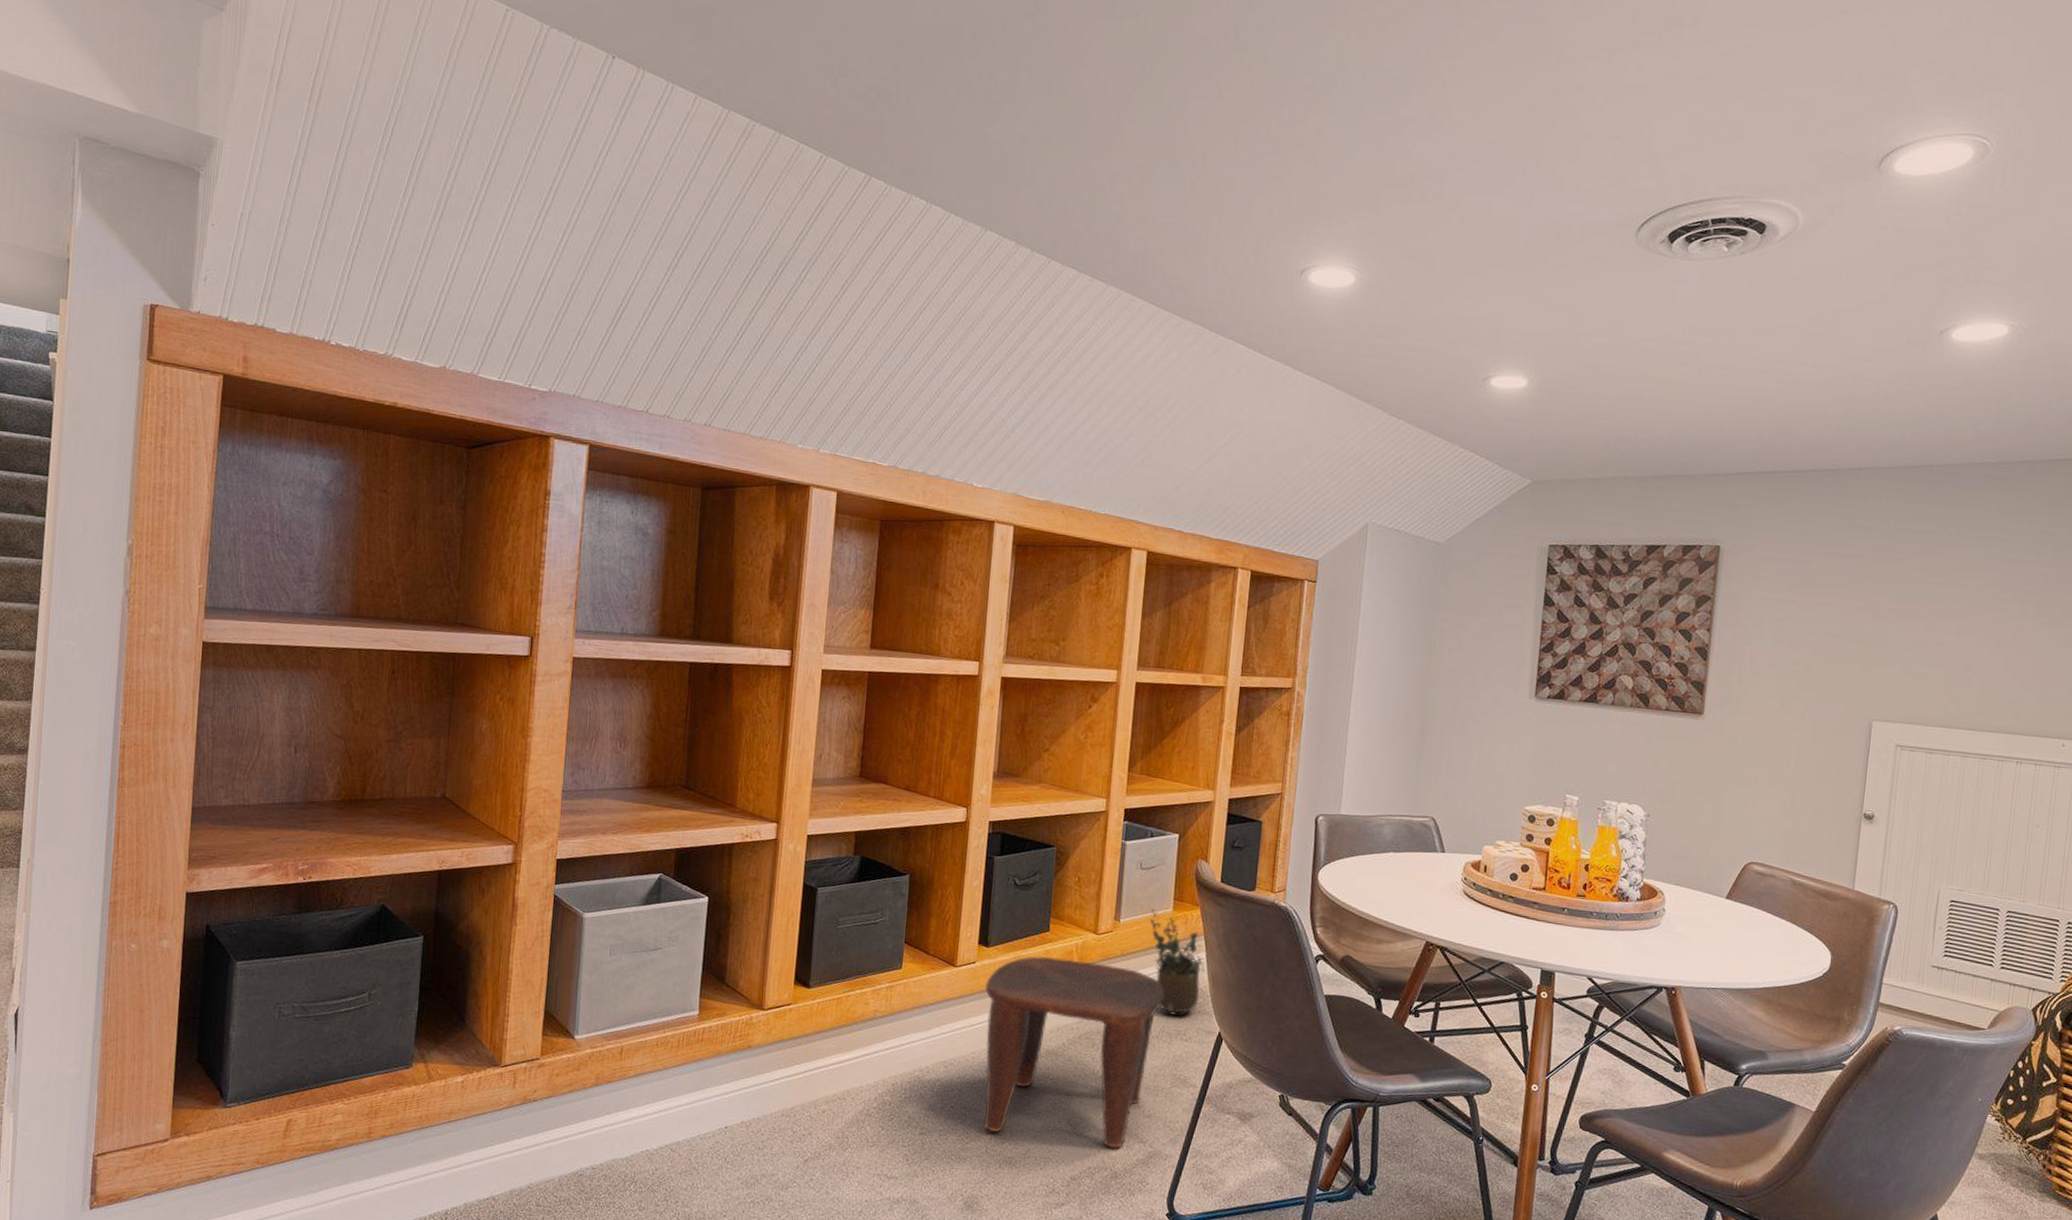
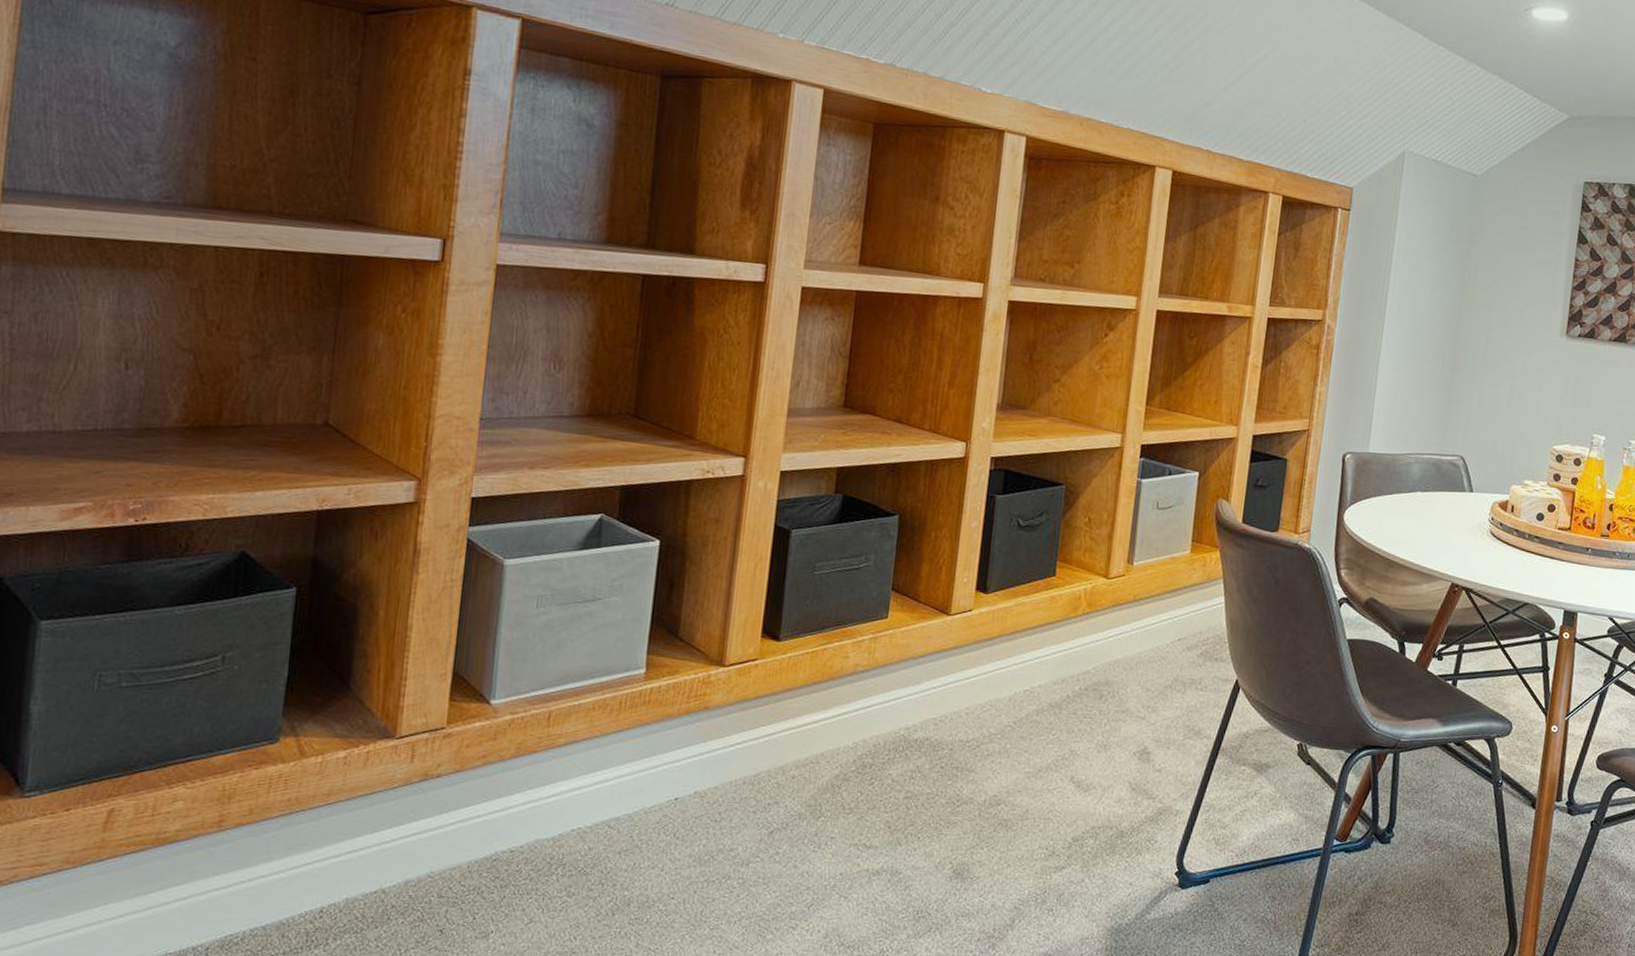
stool: present [983,956,1164,1149] -> none [977,602,1179,807]
potted plant: present [1150,909,1204,1016] -> none [1166,551,1223,664]

